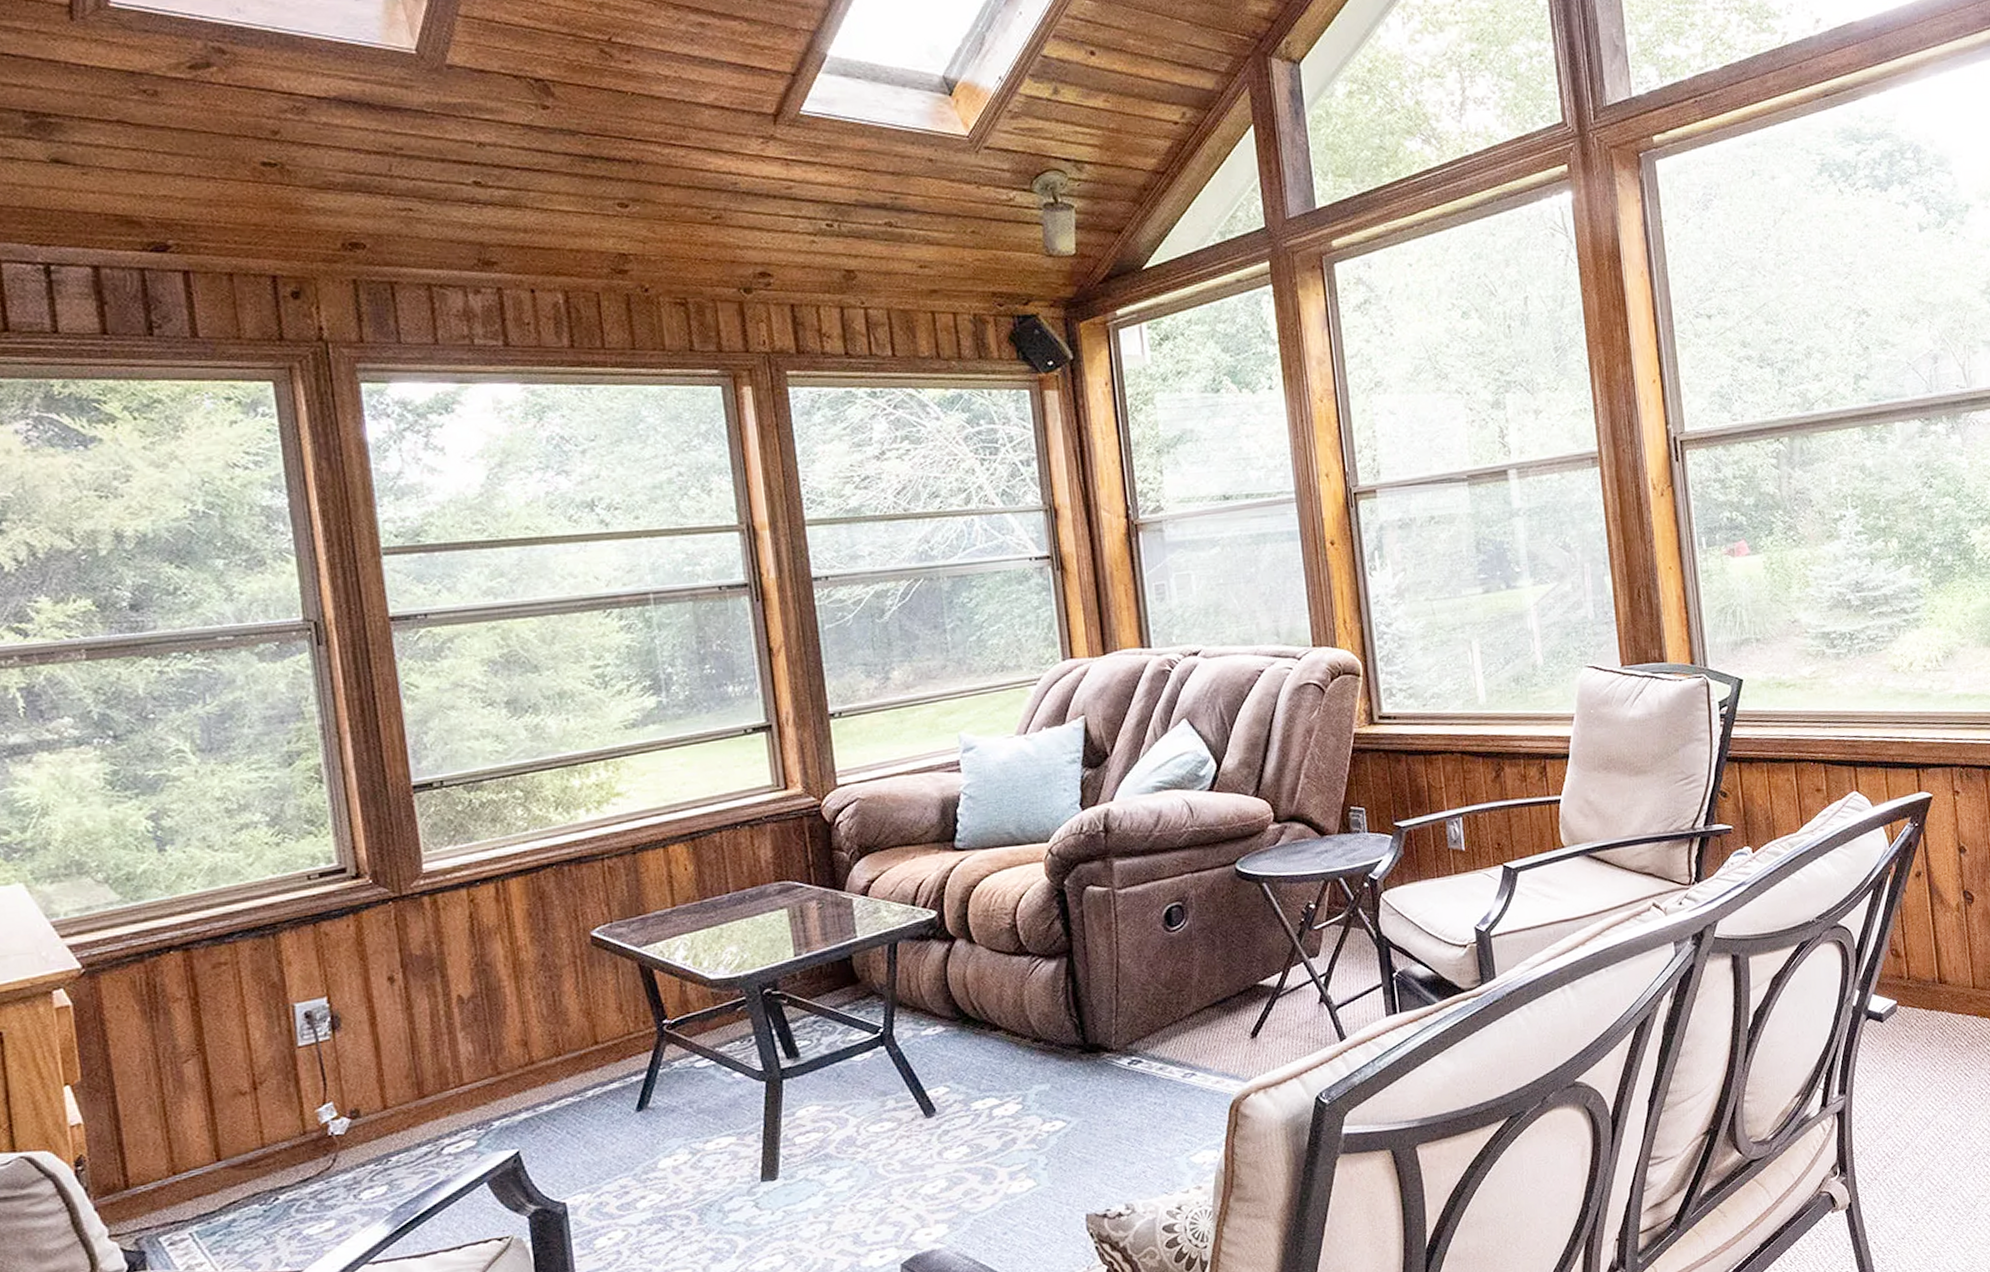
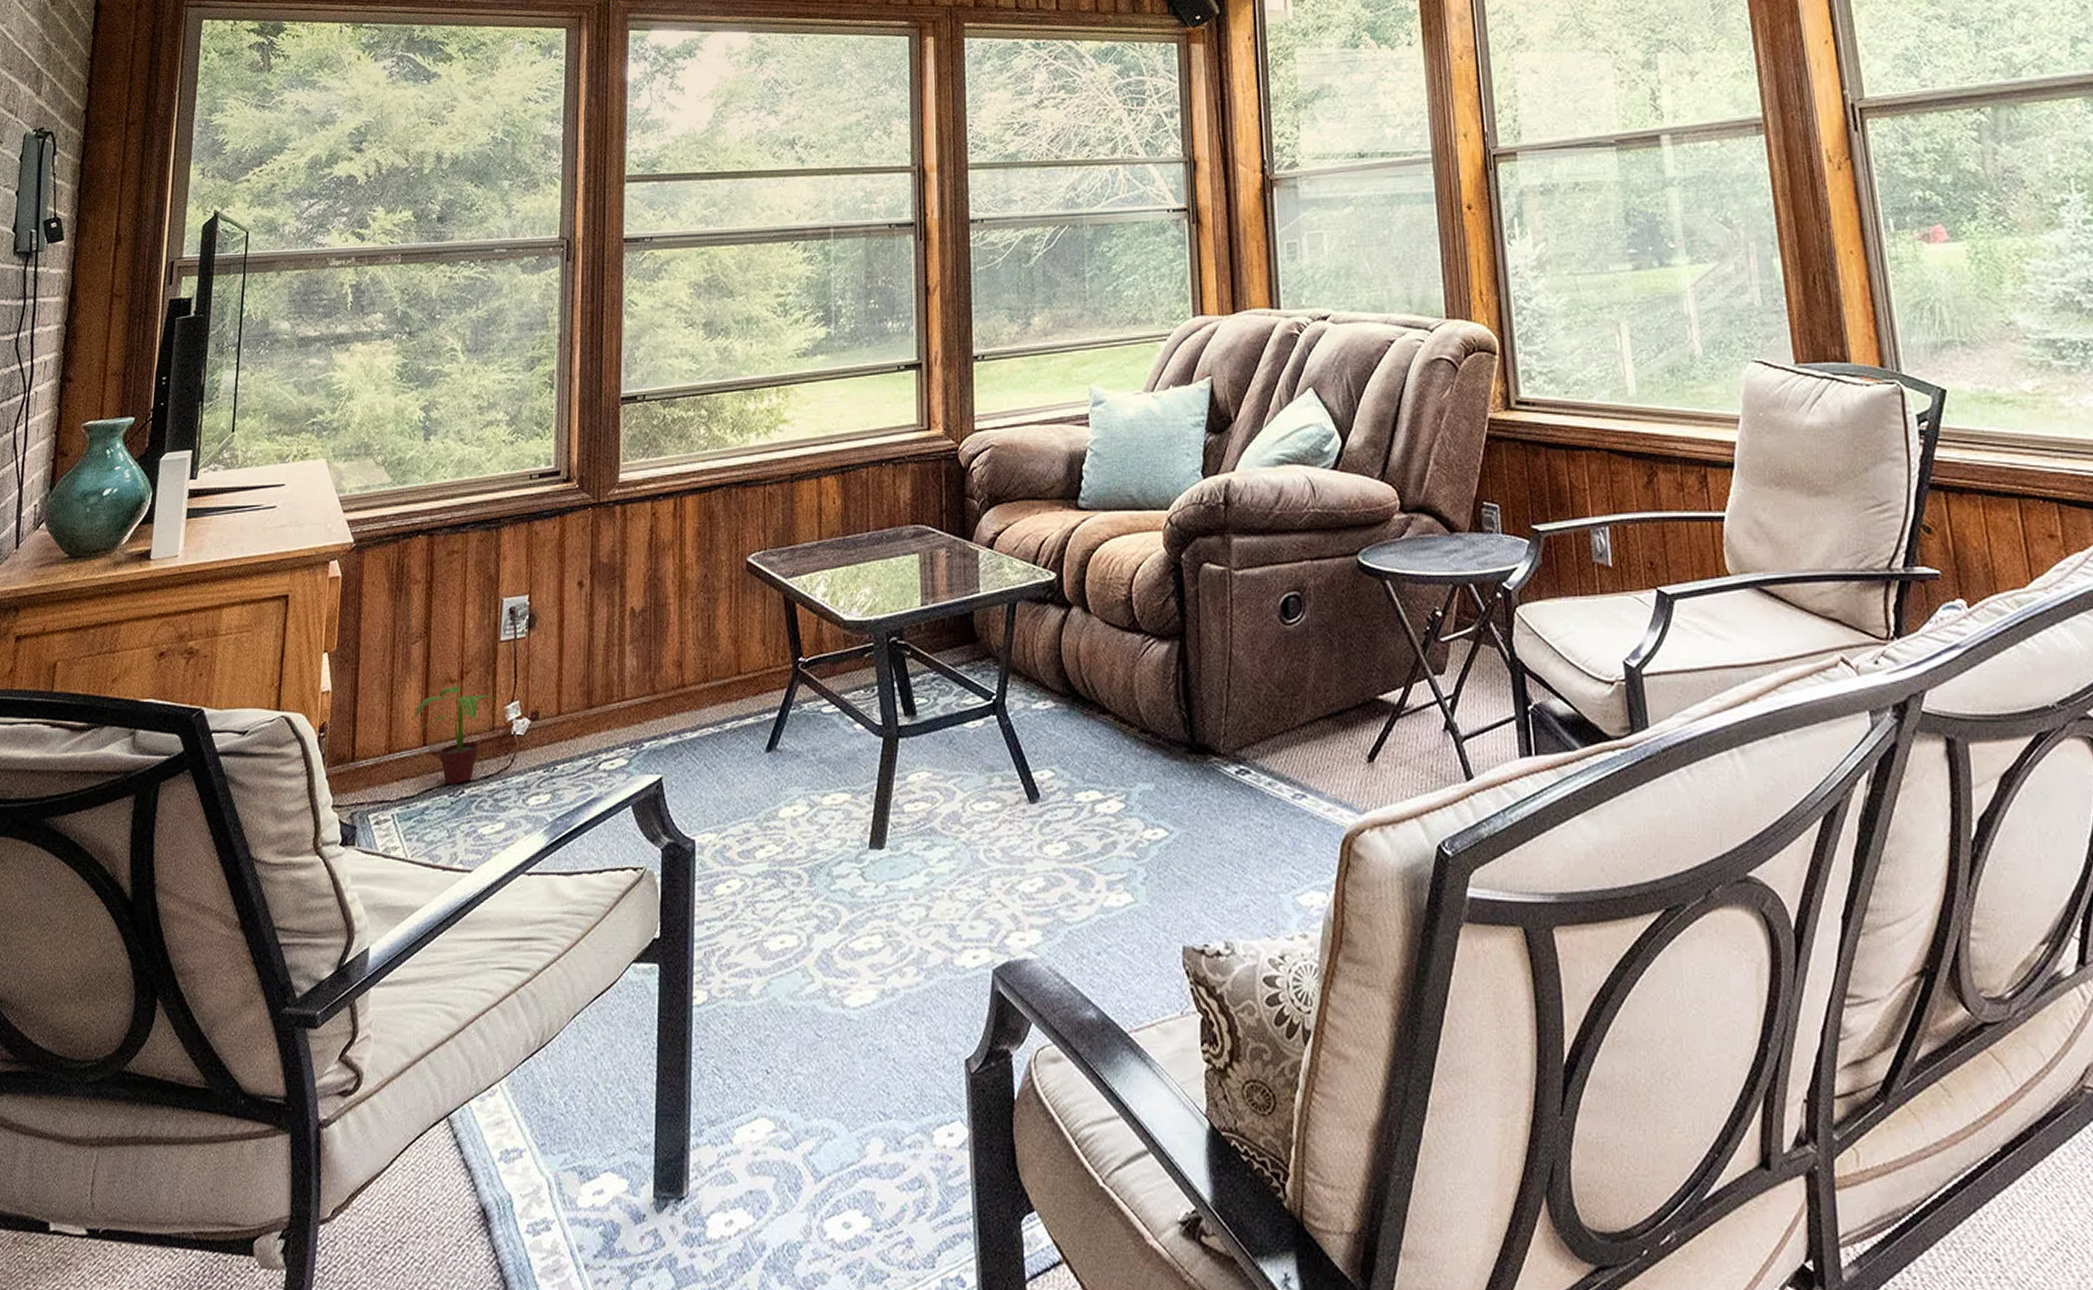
potted plant: none [198,1097,307,1194] -> present [413,686,499,784]

